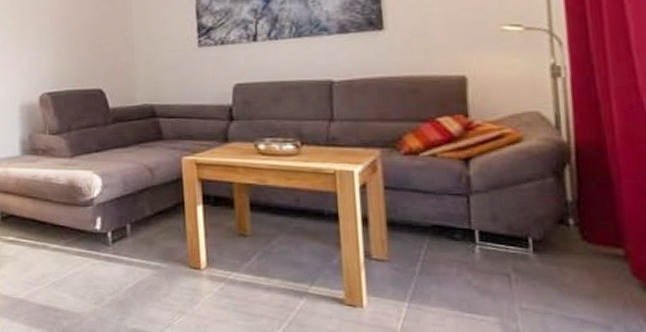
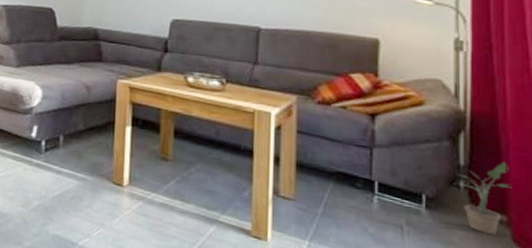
potted plant: none [561,192,628,270] -> present [453,162,513,235]

